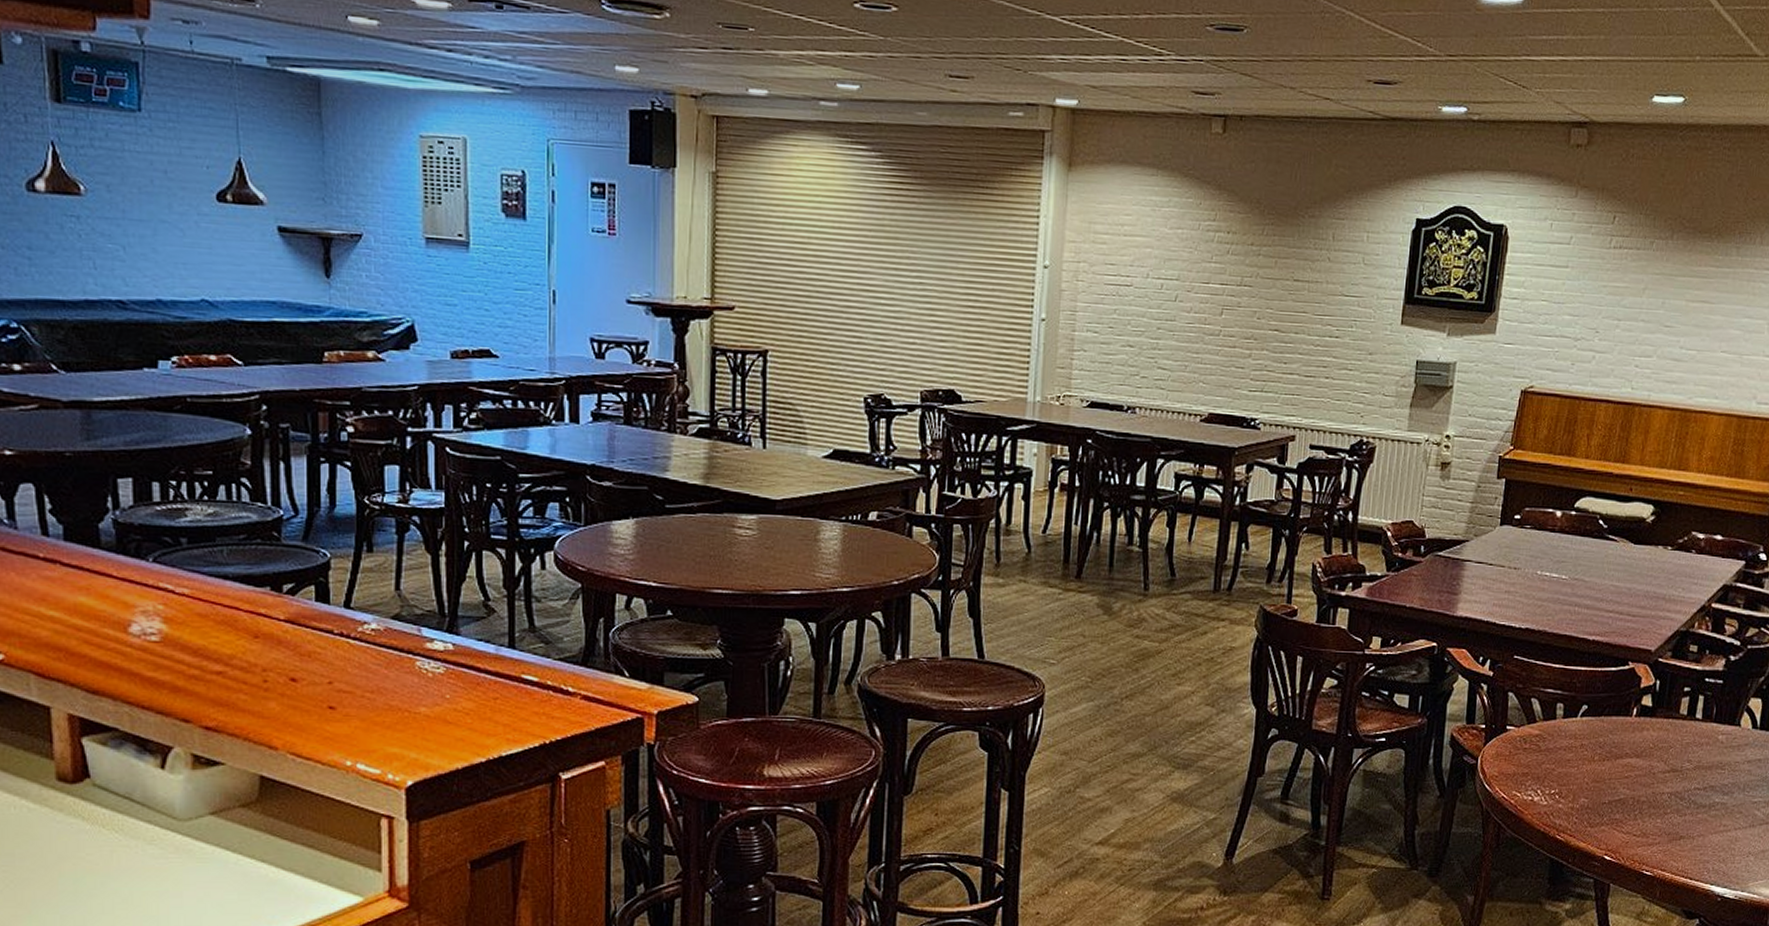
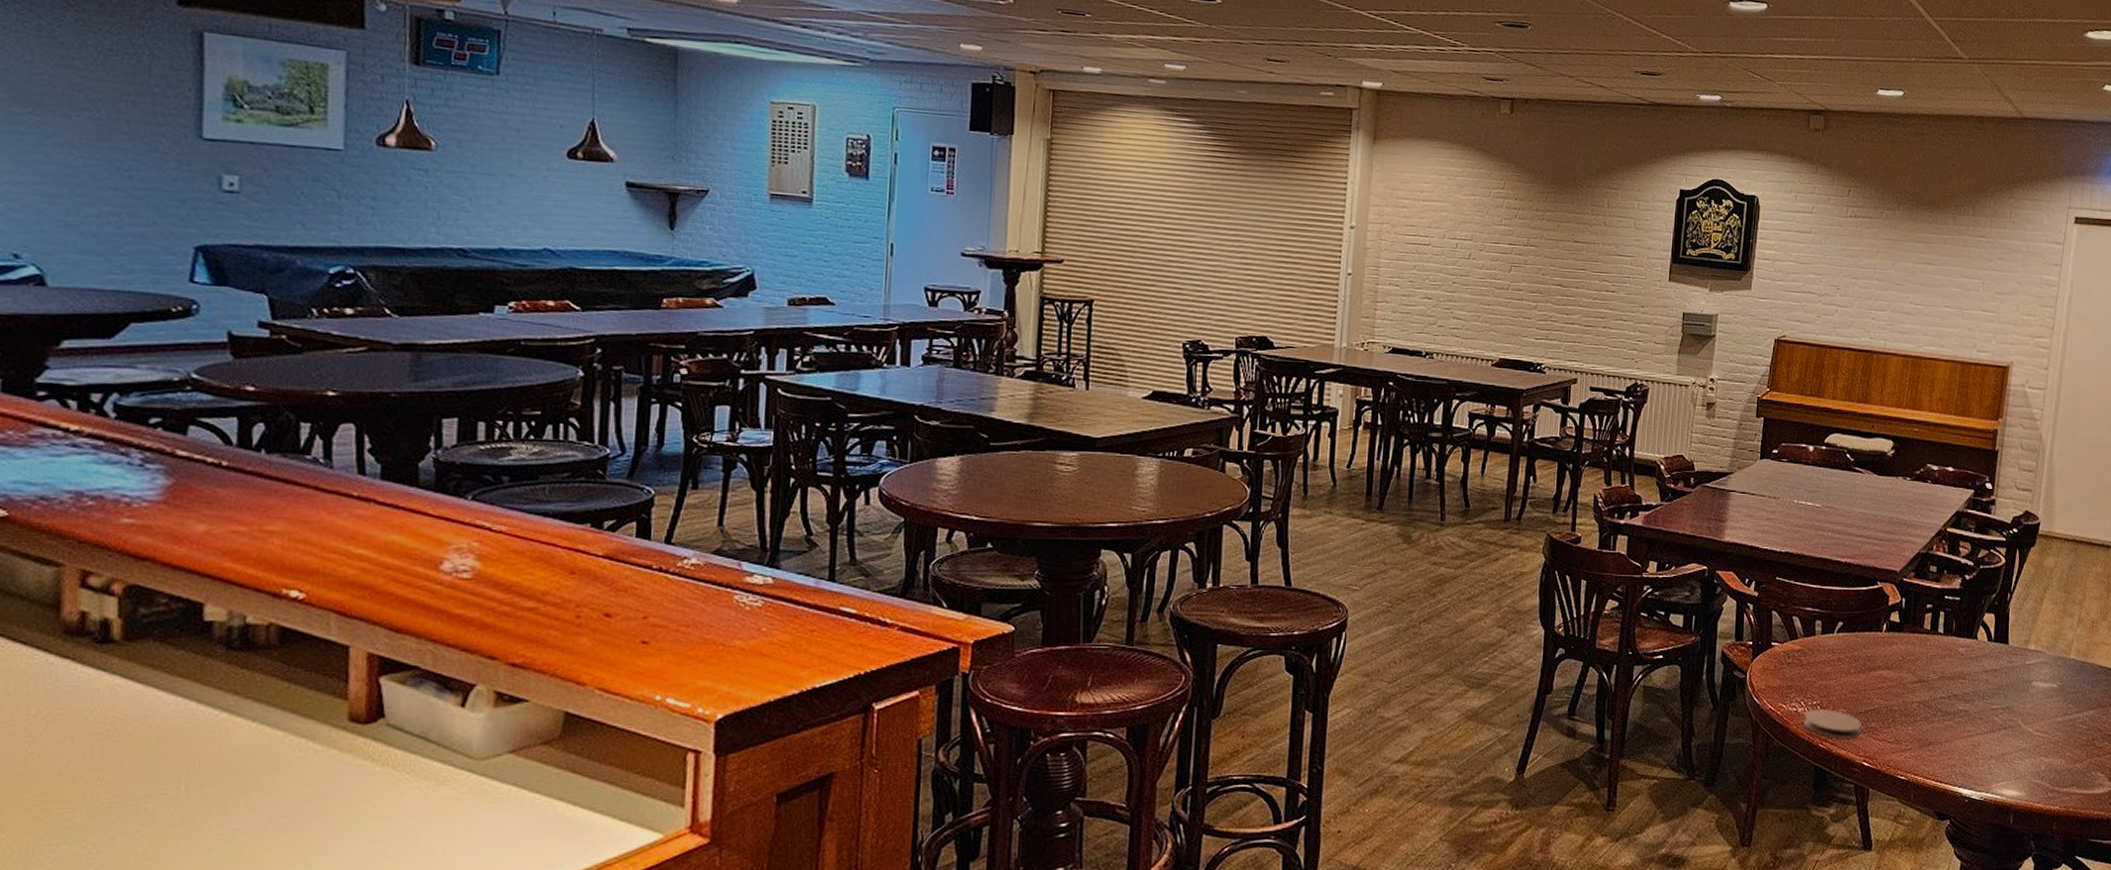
coaster: none [1540,799,1605,830] -> present [1804,709,1862,739]

